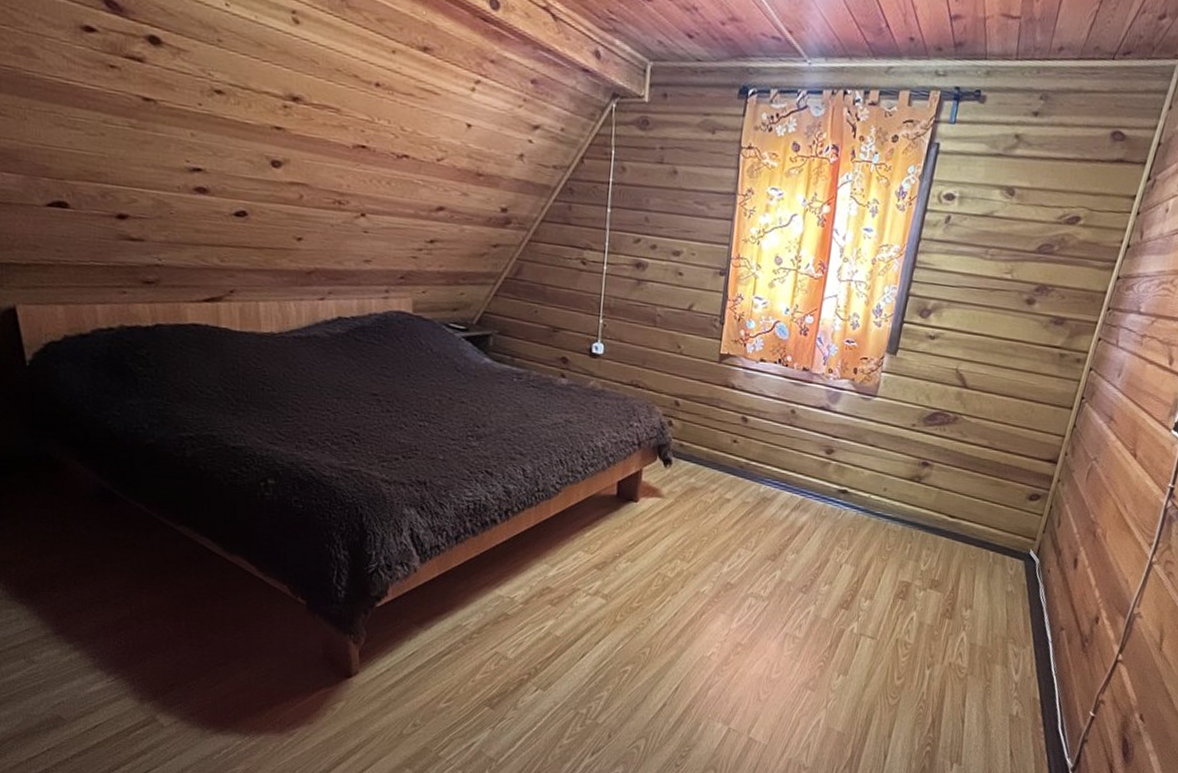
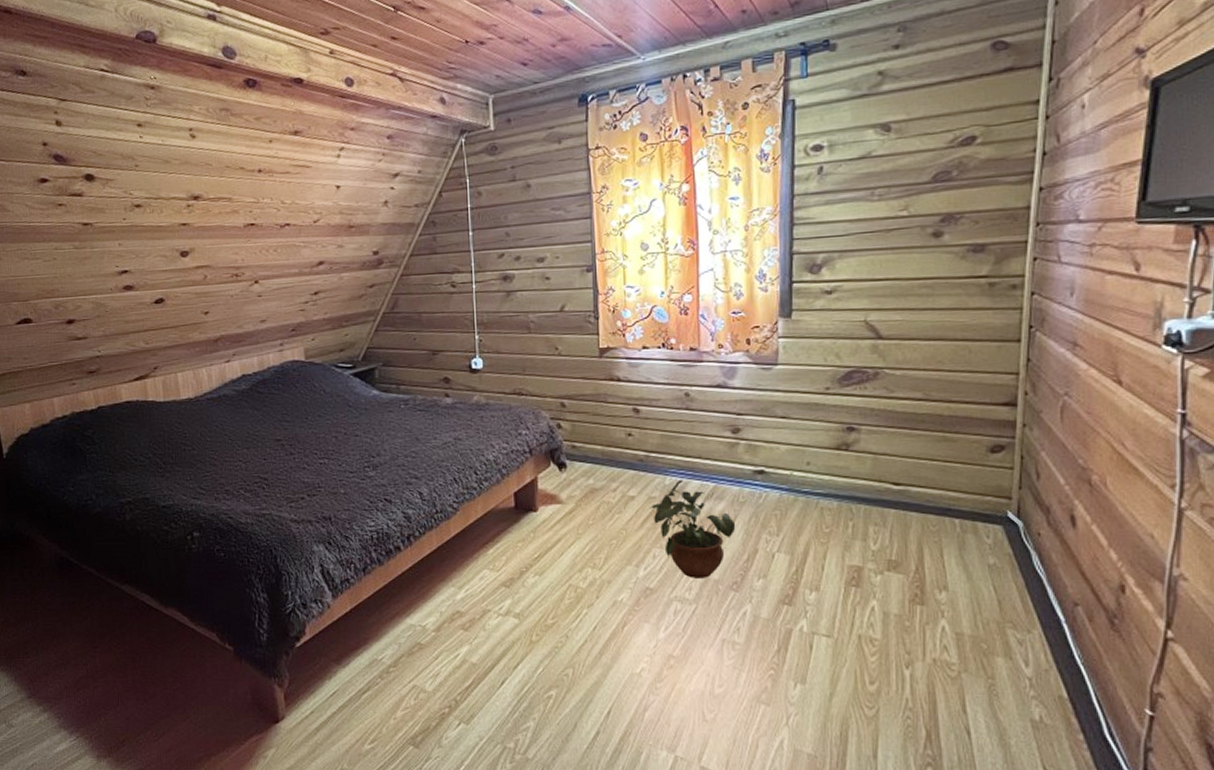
potted plant: none [742,489,815,580] -> present [649,479,736,578]

